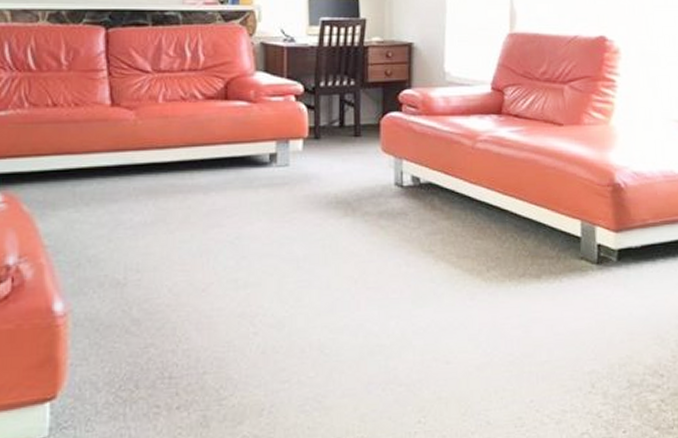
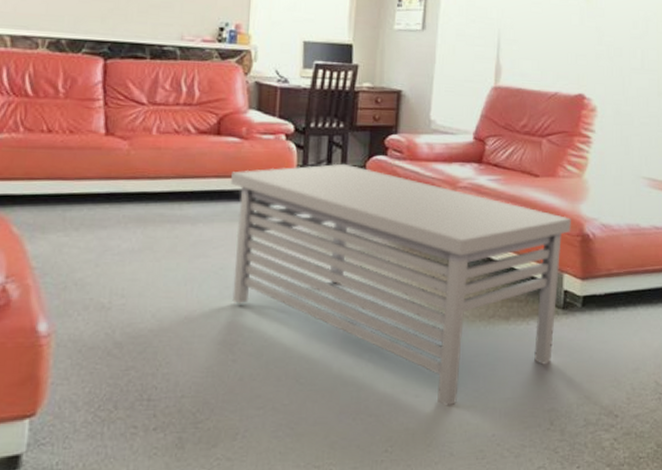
coffee table: none [242,122,601,372] -> present [231,163,571,406]

